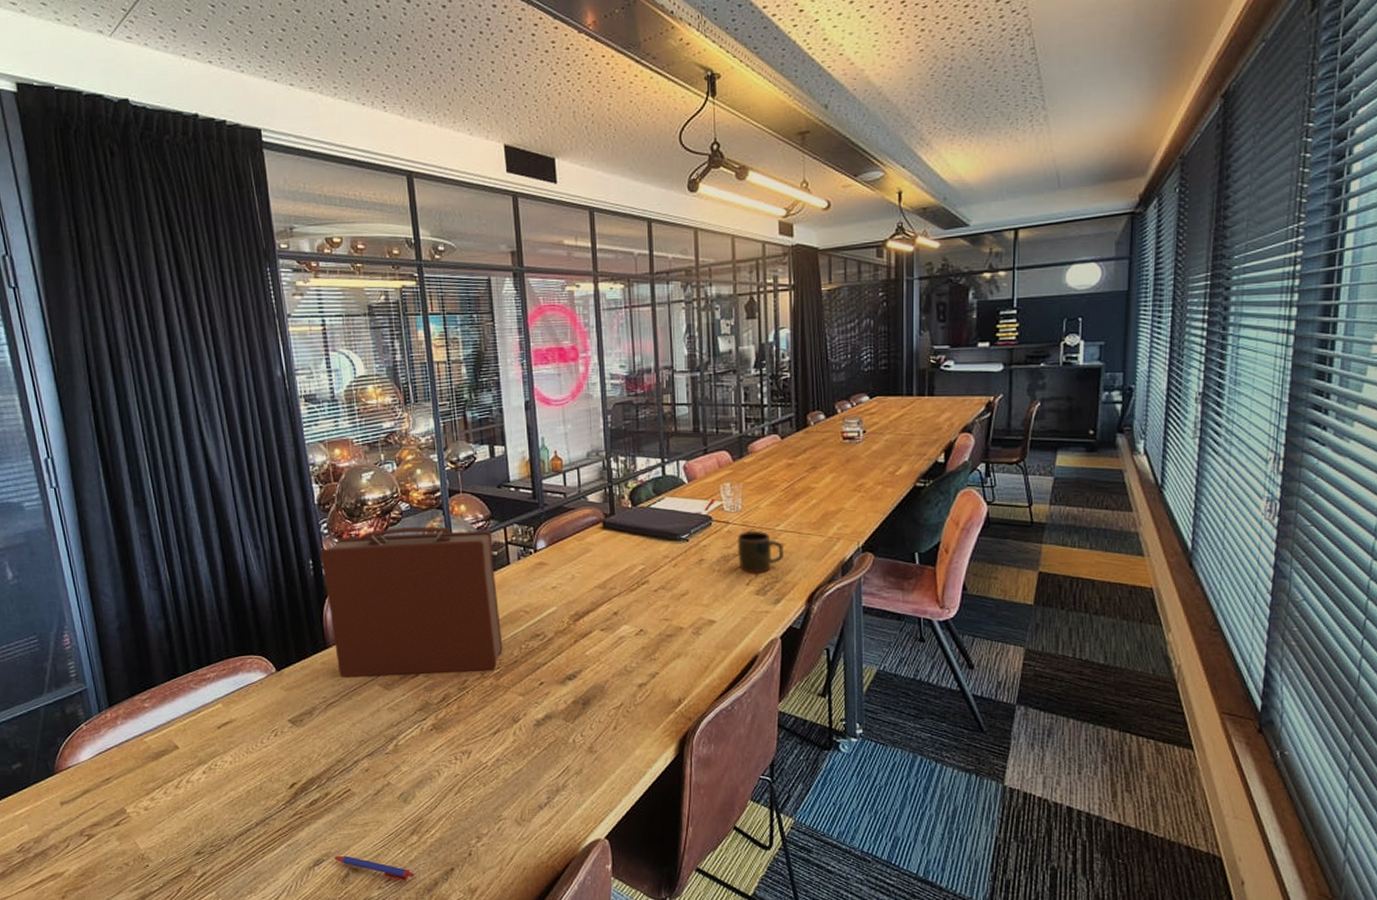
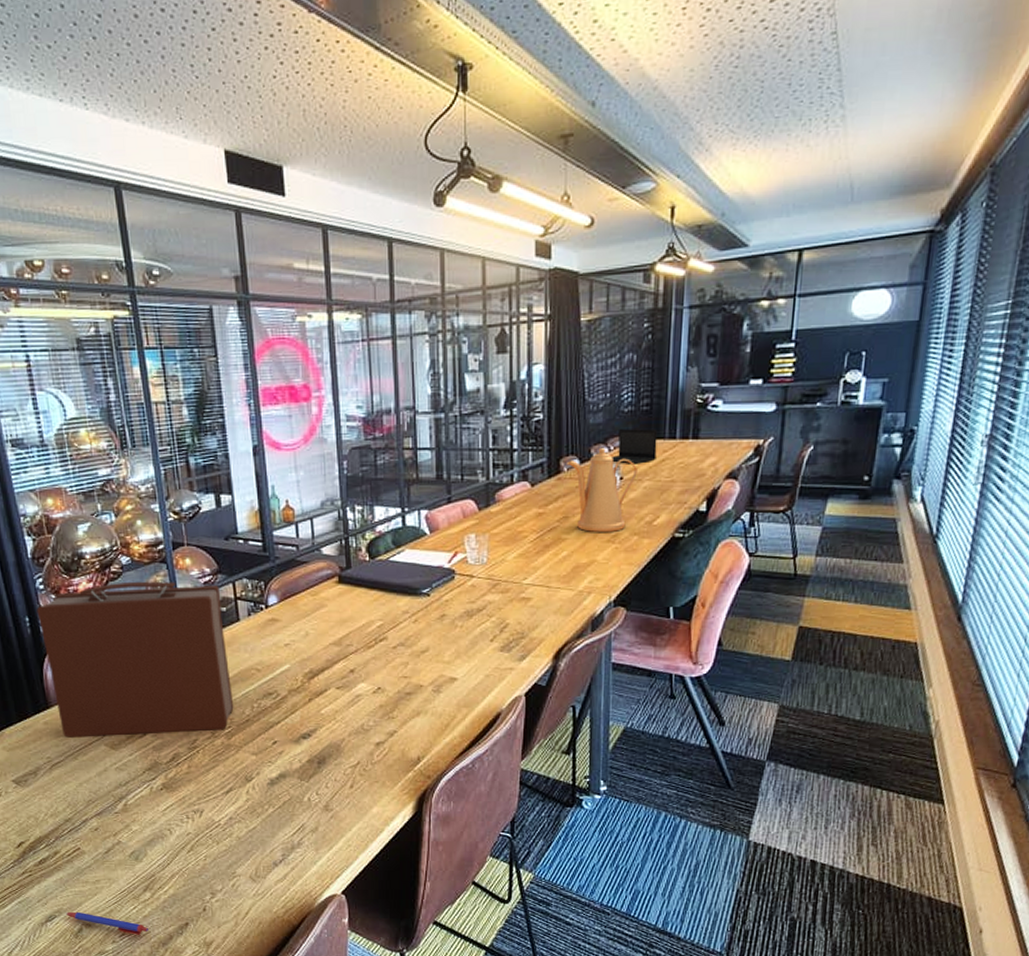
mug: present [737,531,784,574] -> none [481,585,531,630]
coffee pot: none [812,404,879,481] -> present [566,448,637,532]
laptop: none [855,386,896,419] -> present [612,428,658,464]

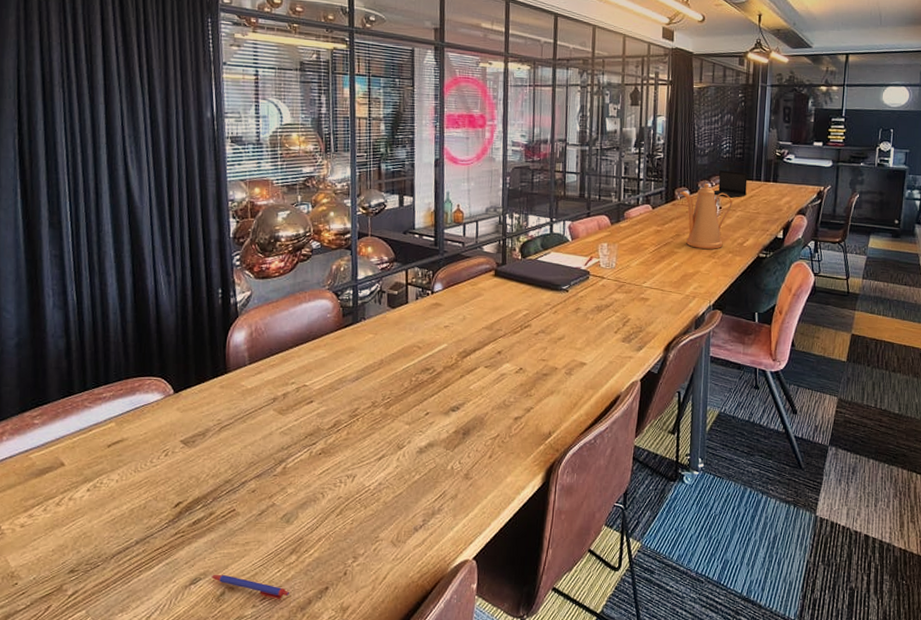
briefcase: present [37,581,234,738] -> none [230,263,395,402]

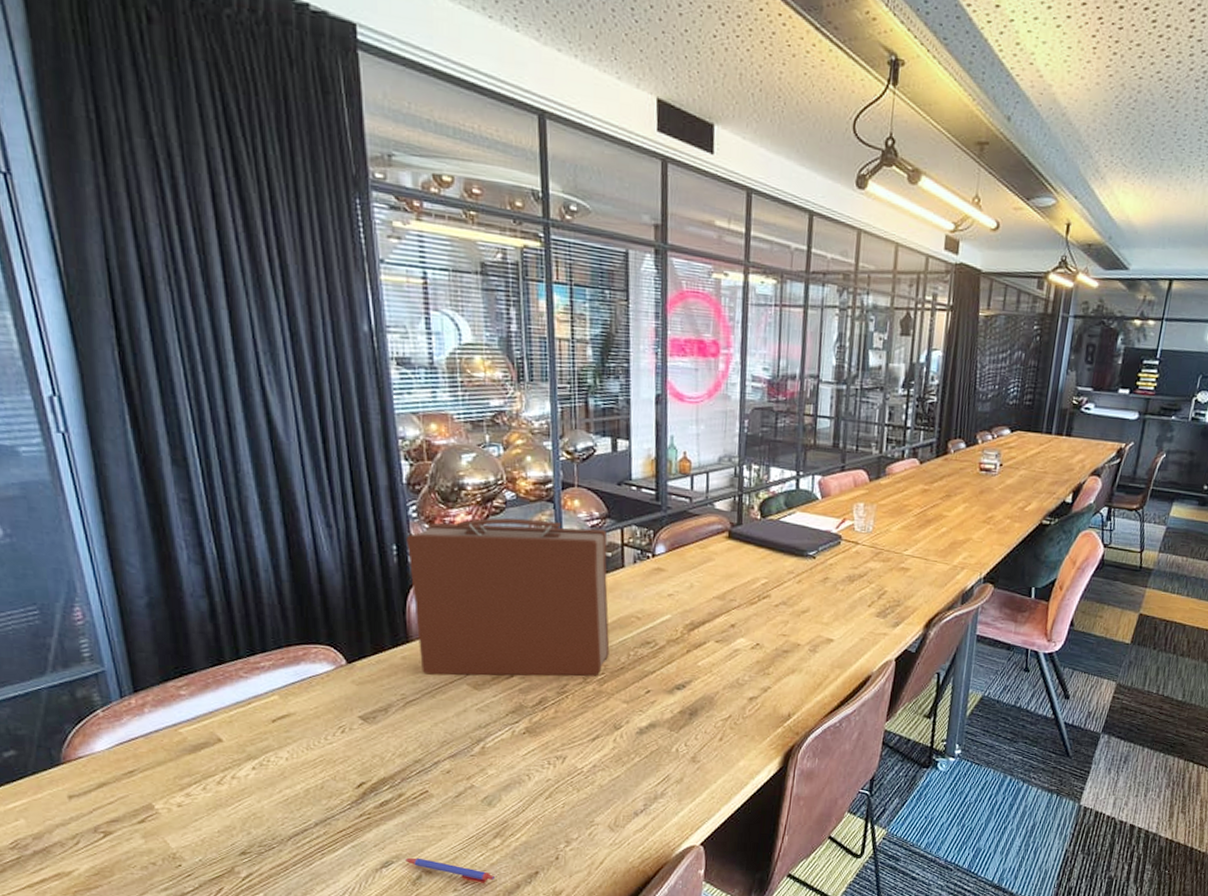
briefcase: none [230,263,395,402] -> present [406,517,610,676]
coffee pot: present [679,183,732,249] -> none [953,435,1016,514]
laptop: present [713,170,748,198] -> none [994,420,1037,454]

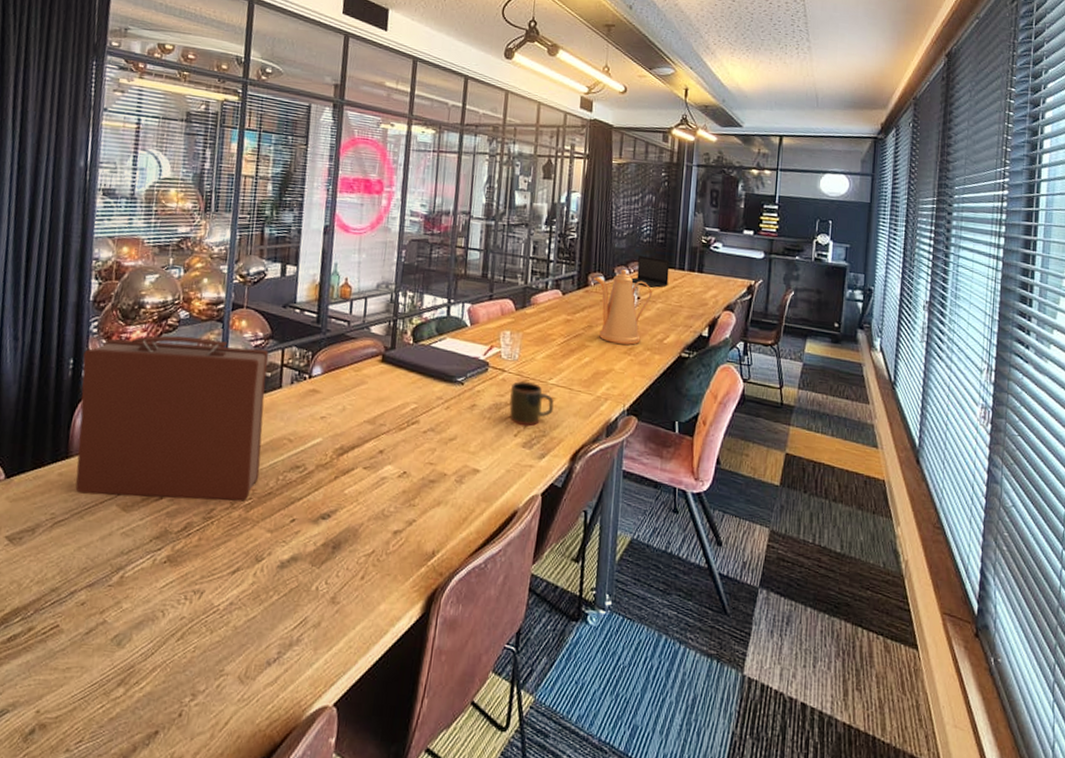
pen: present [404,857,494,884] -> none [20,706,111,745]
mug: none [862,553,909,597] -> present [508,381,554,426]
coffee pot: none [953,435,1016,514] -> present [593,269,652,345]
laptop: none [994,420,1037,454] -> present [631,256,670,288]

